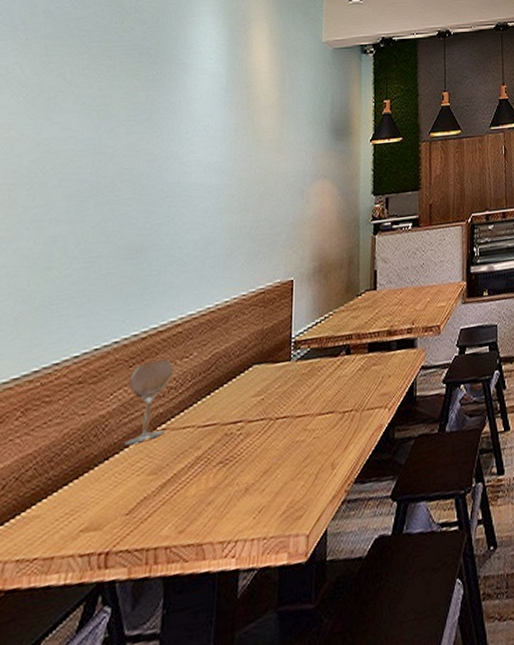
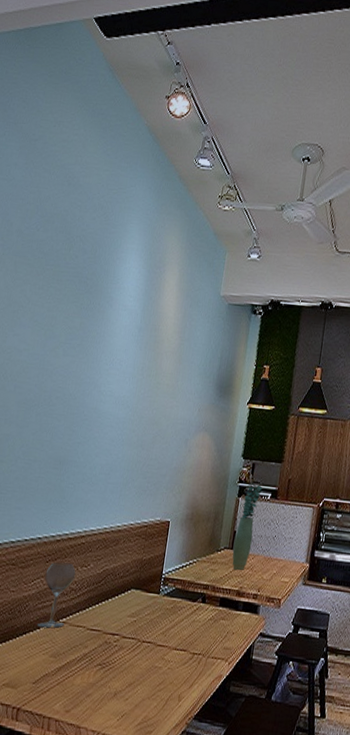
vase: none [375,214,402,311] -> present [232,480,263,571]

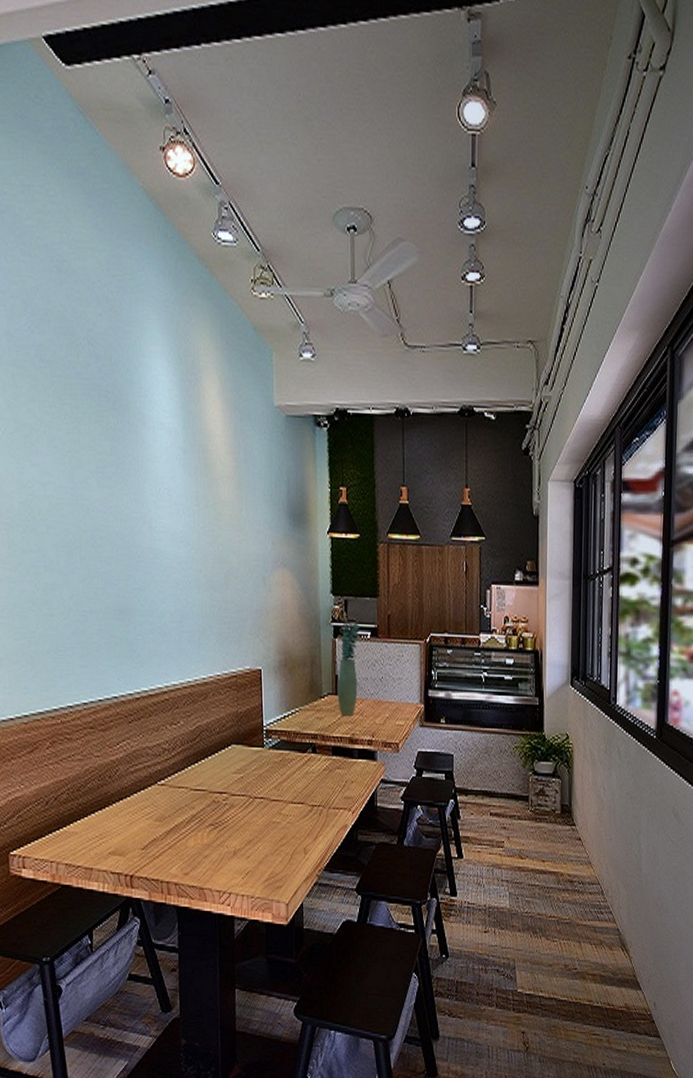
wineglass: present [36,562,76,629] -> none [129,721,166,792]

